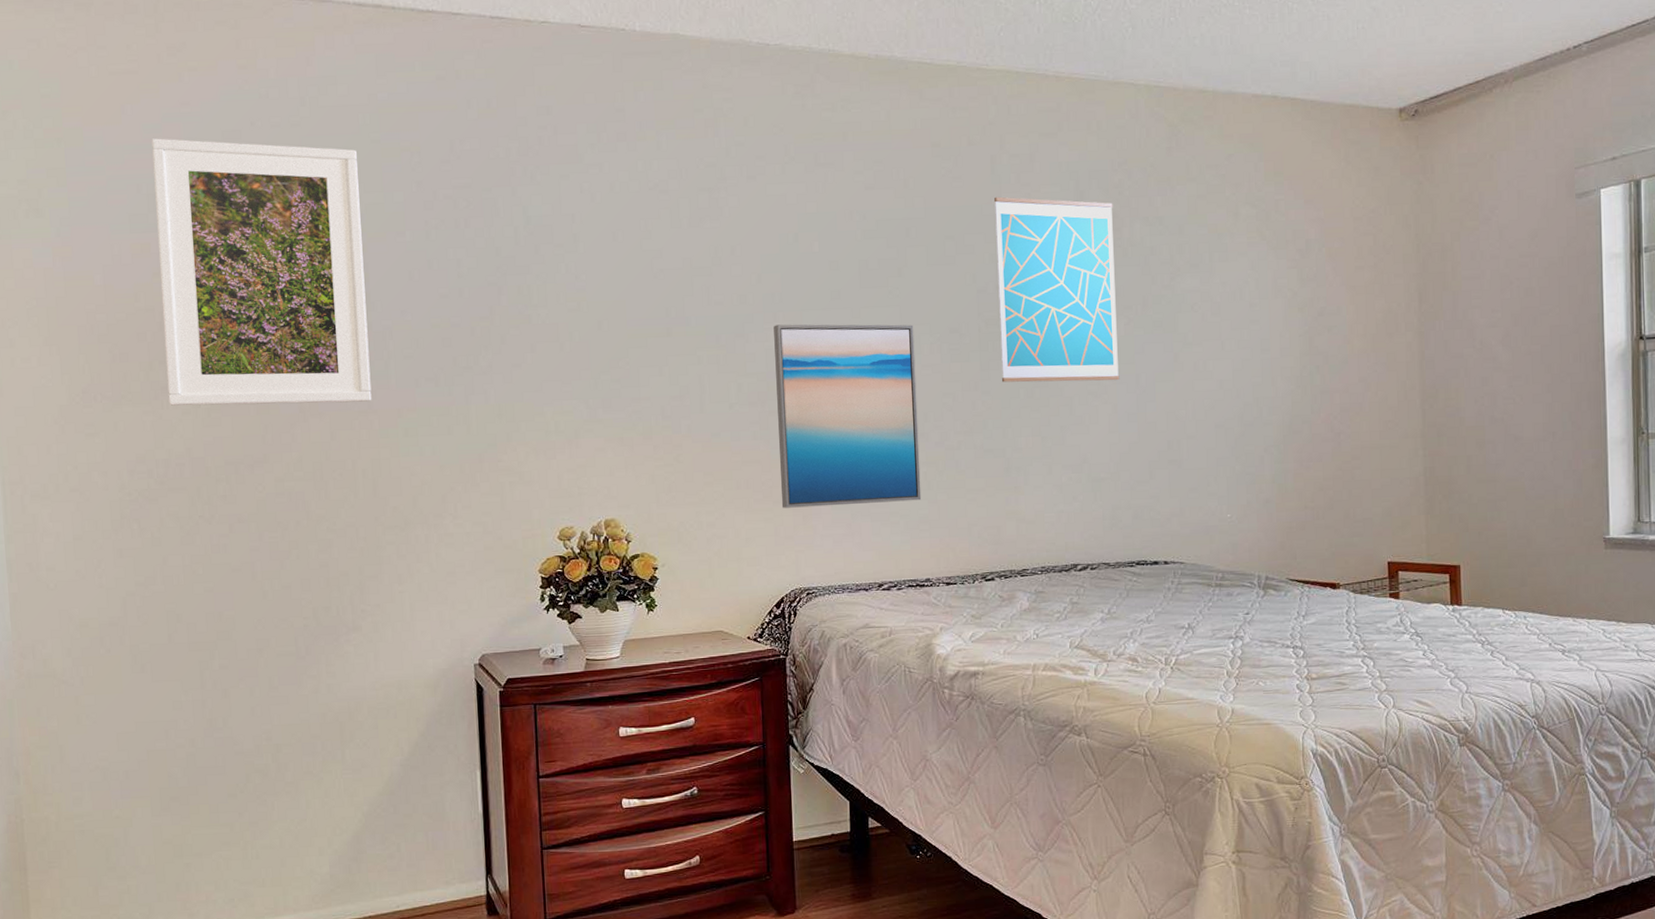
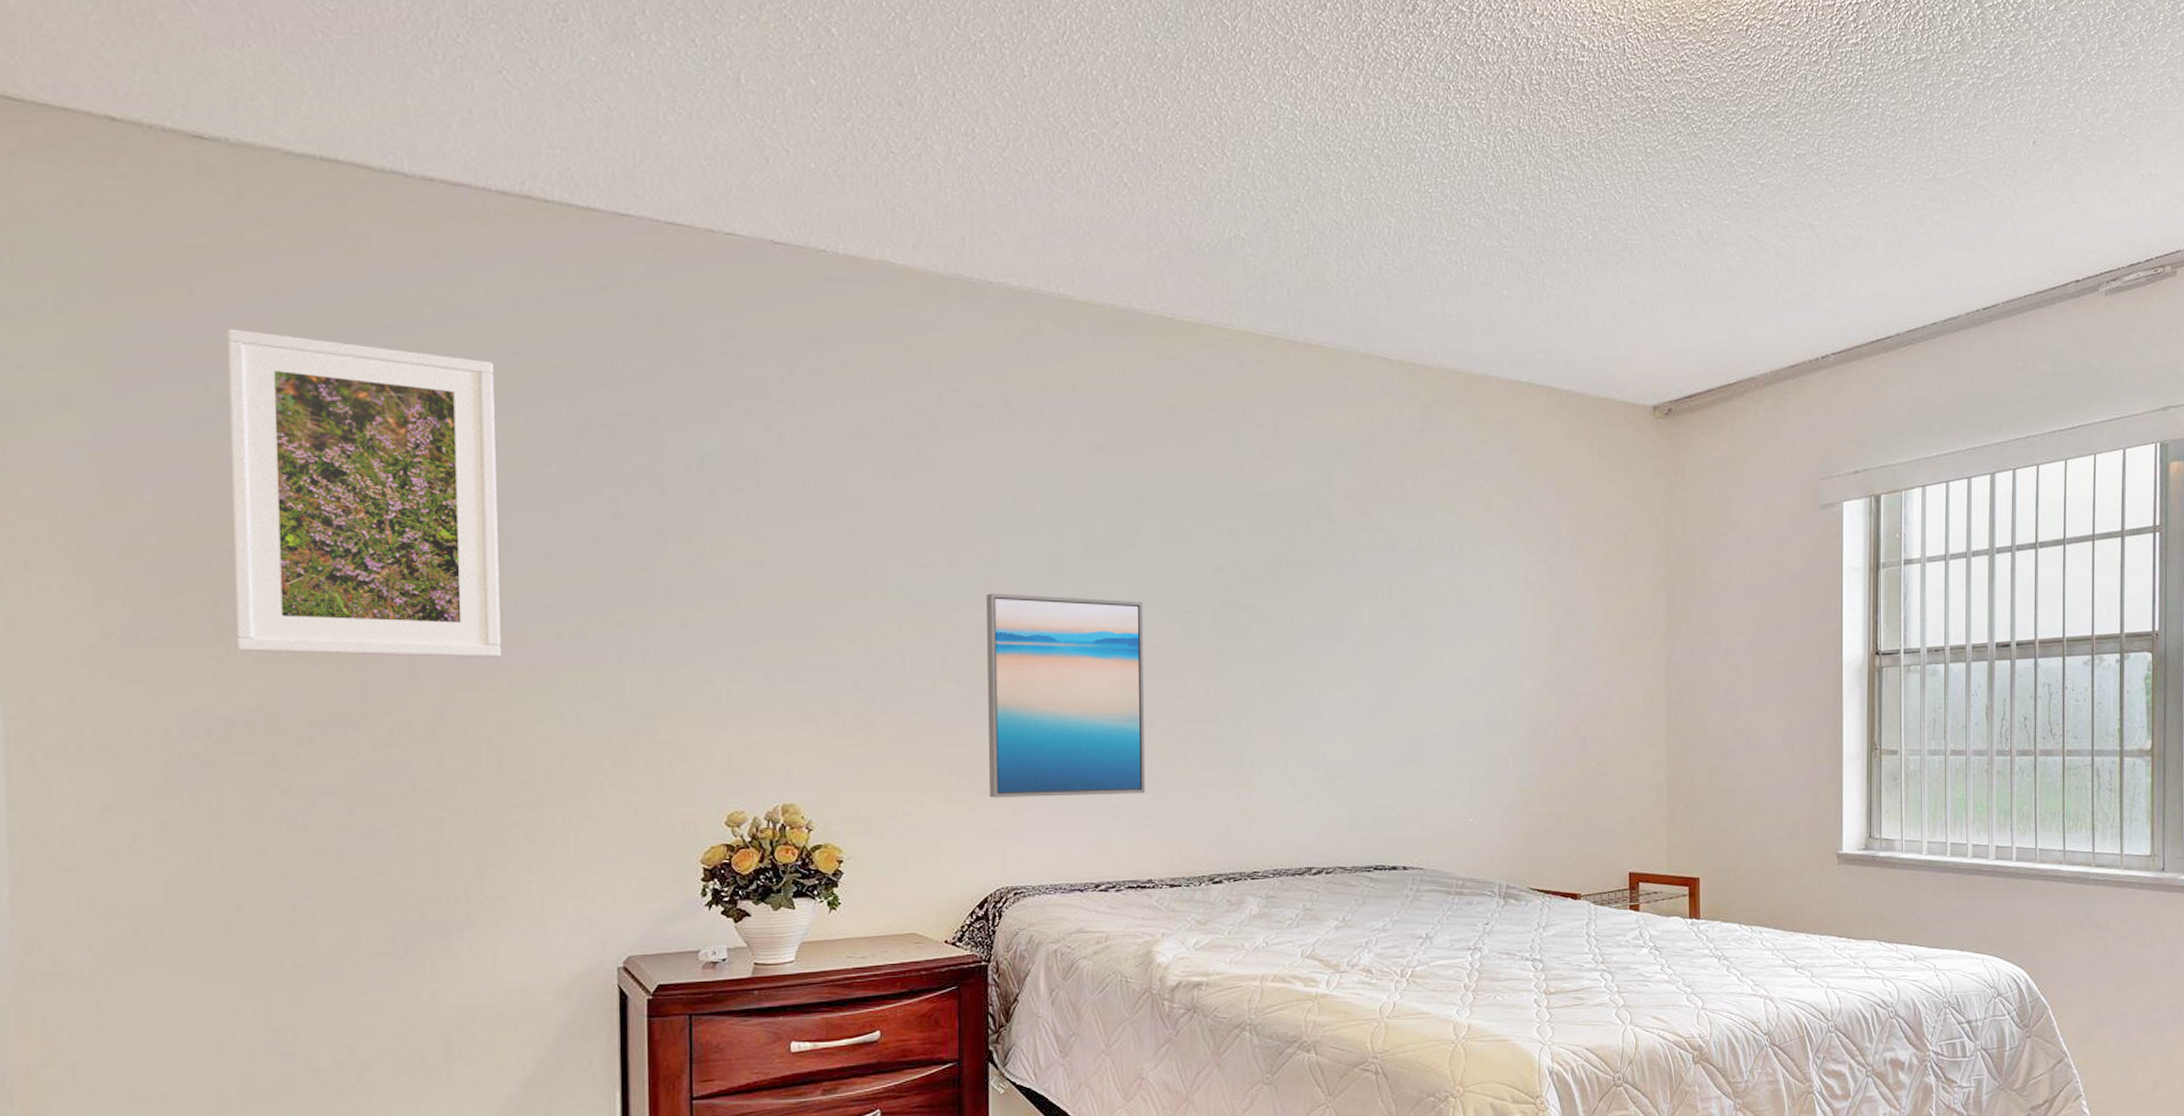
wall art: present [994,196,1120,382] -> none [1236,468,1363,673]

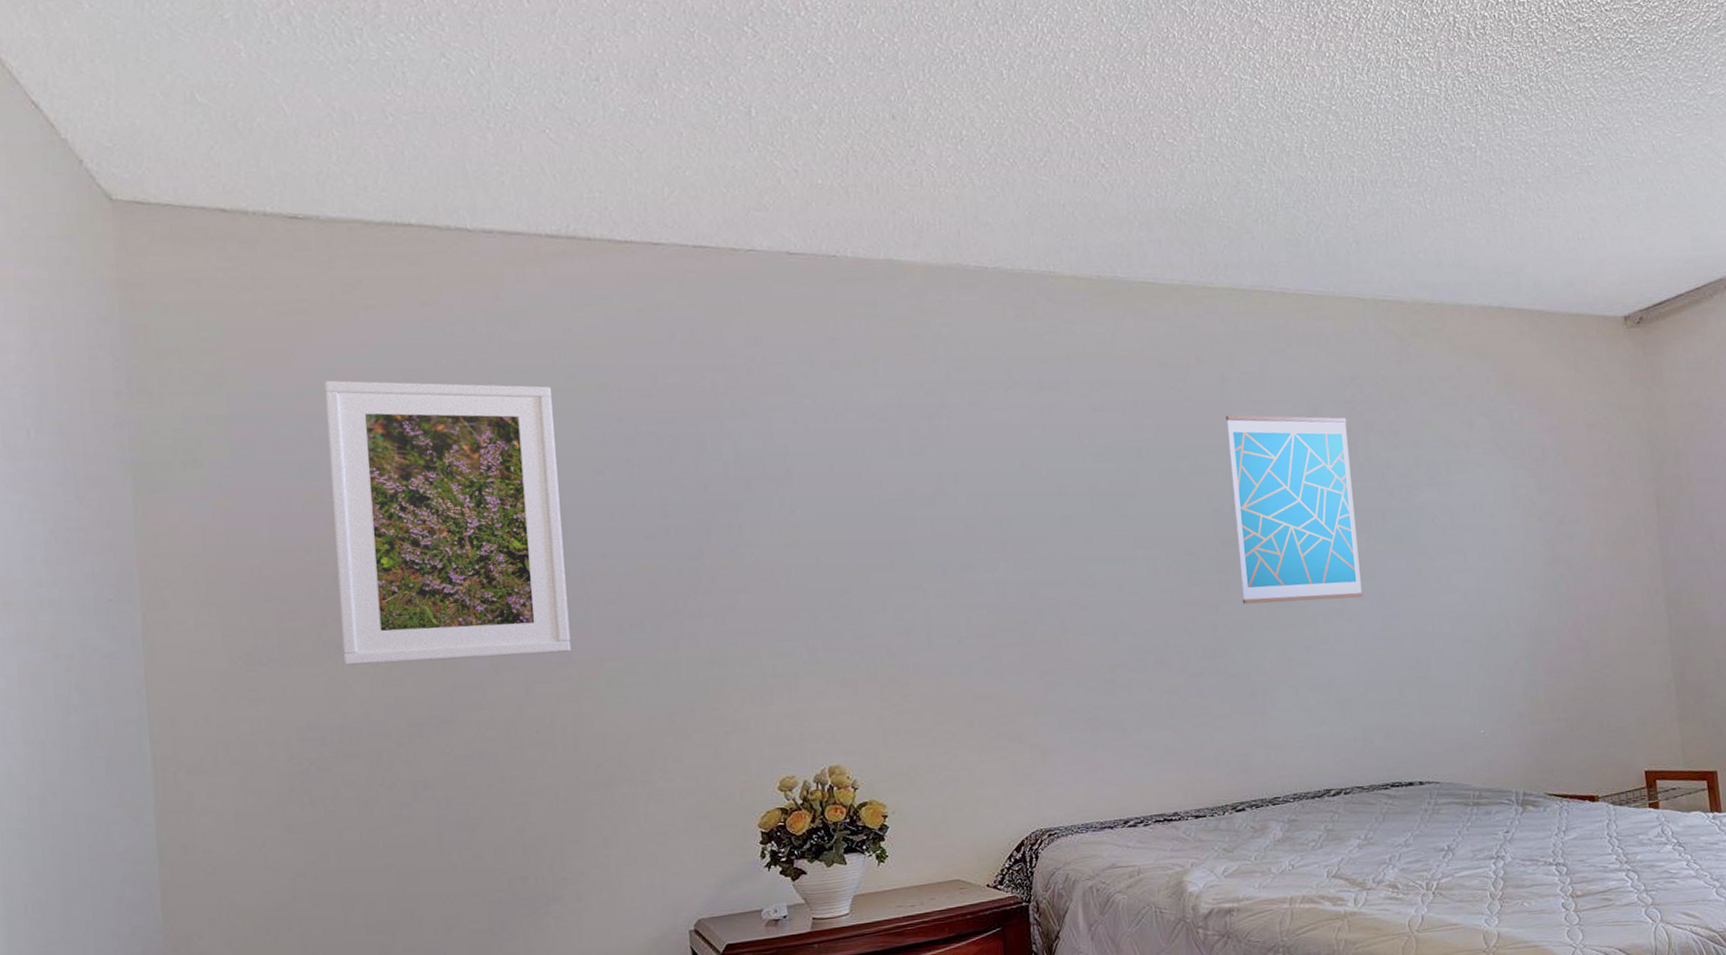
wall art: present [986,593,1146,798] -> none [1003,548,1165,746]
wall art: none [1236,468,1363,673] -> present [1226,415,1364,604]

